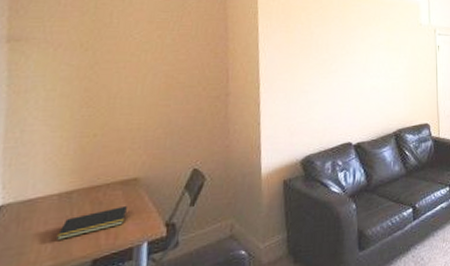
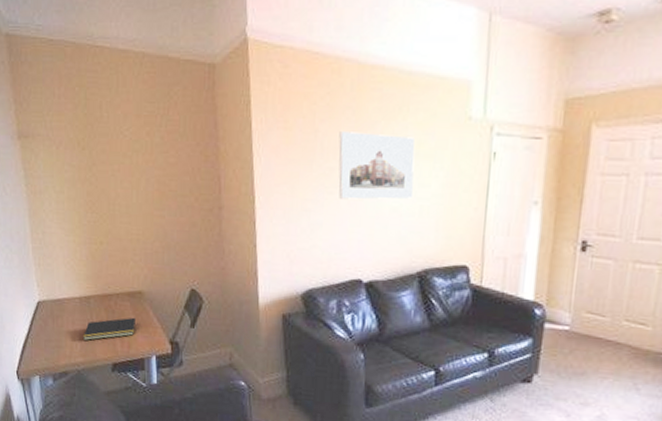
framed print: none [330,33,387,82] -> present [338,131,415,200]

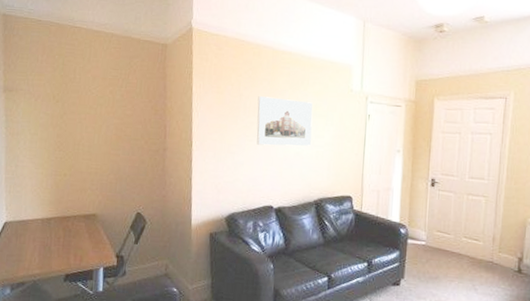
notepad: present [84,317,135,341] -> none [42,235,88,255]

